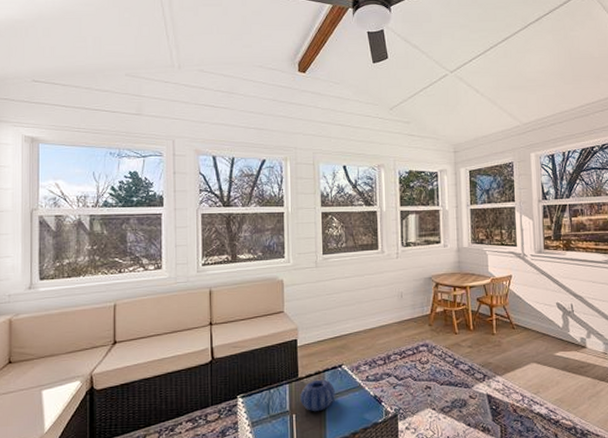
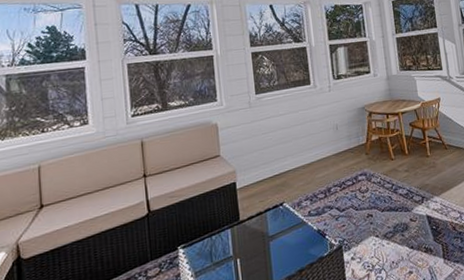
decorative bowl: present [300,379,336,412] -> none [243,220,279,254]

